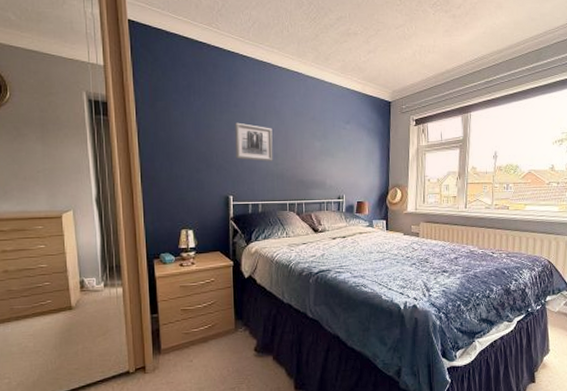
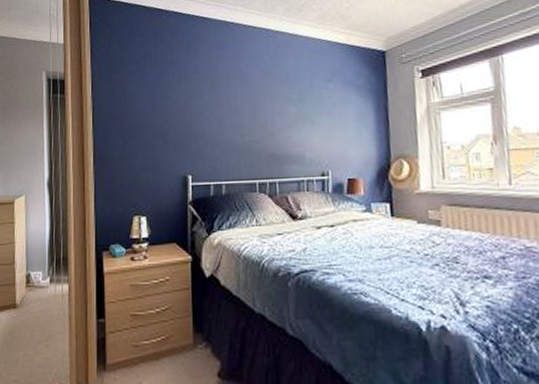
wall art: present [235,122,273,161] -> none [194,90,239,134]

